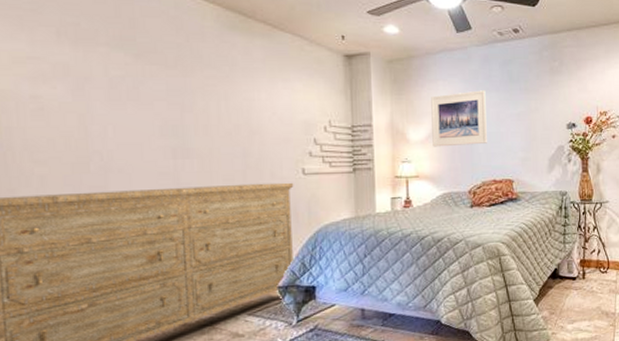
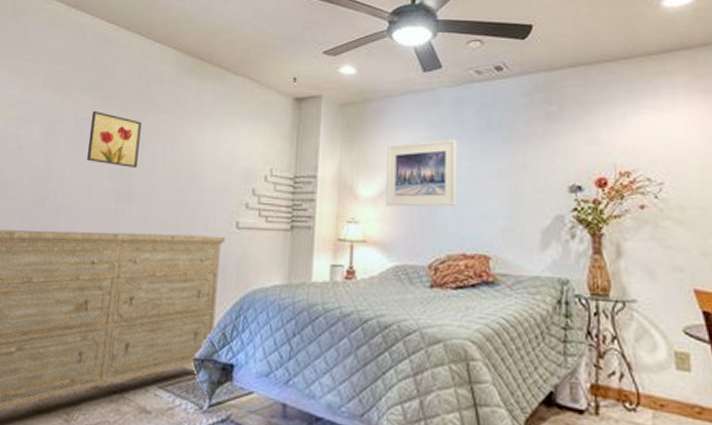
wall art: none [126,67,191,125] -> present [86,110,142,168]

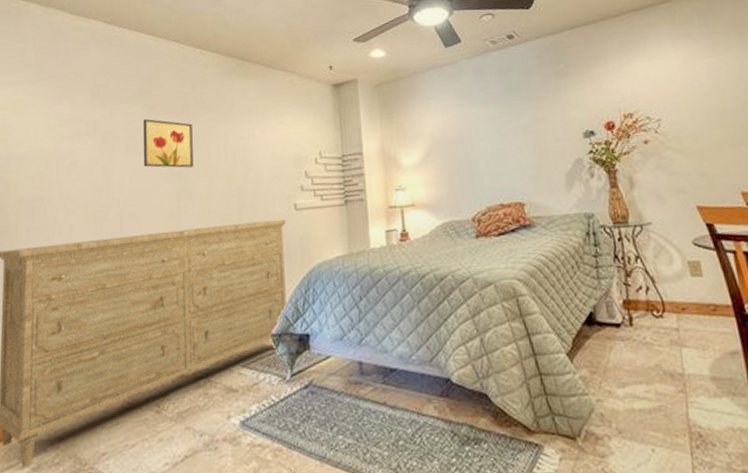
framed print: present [386,139,456,207] -> none [422,104,489,171]

